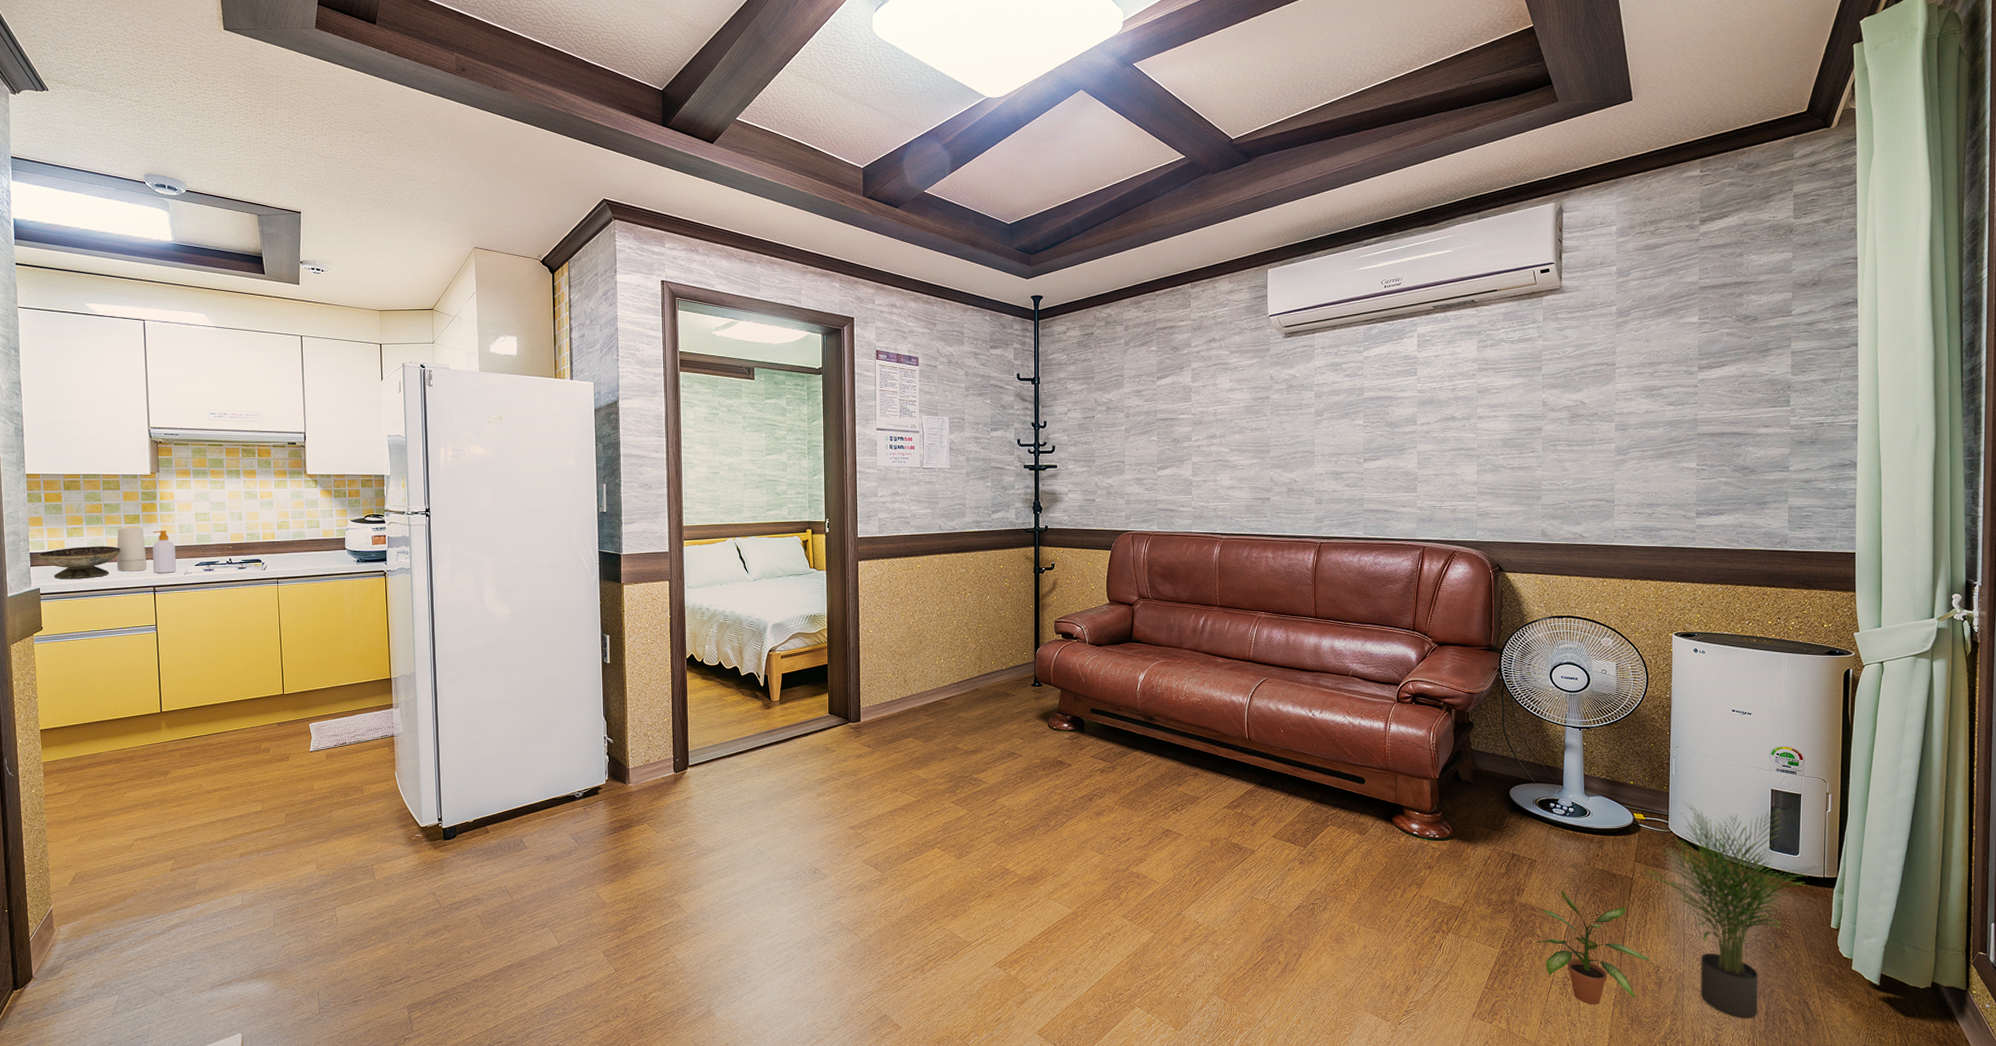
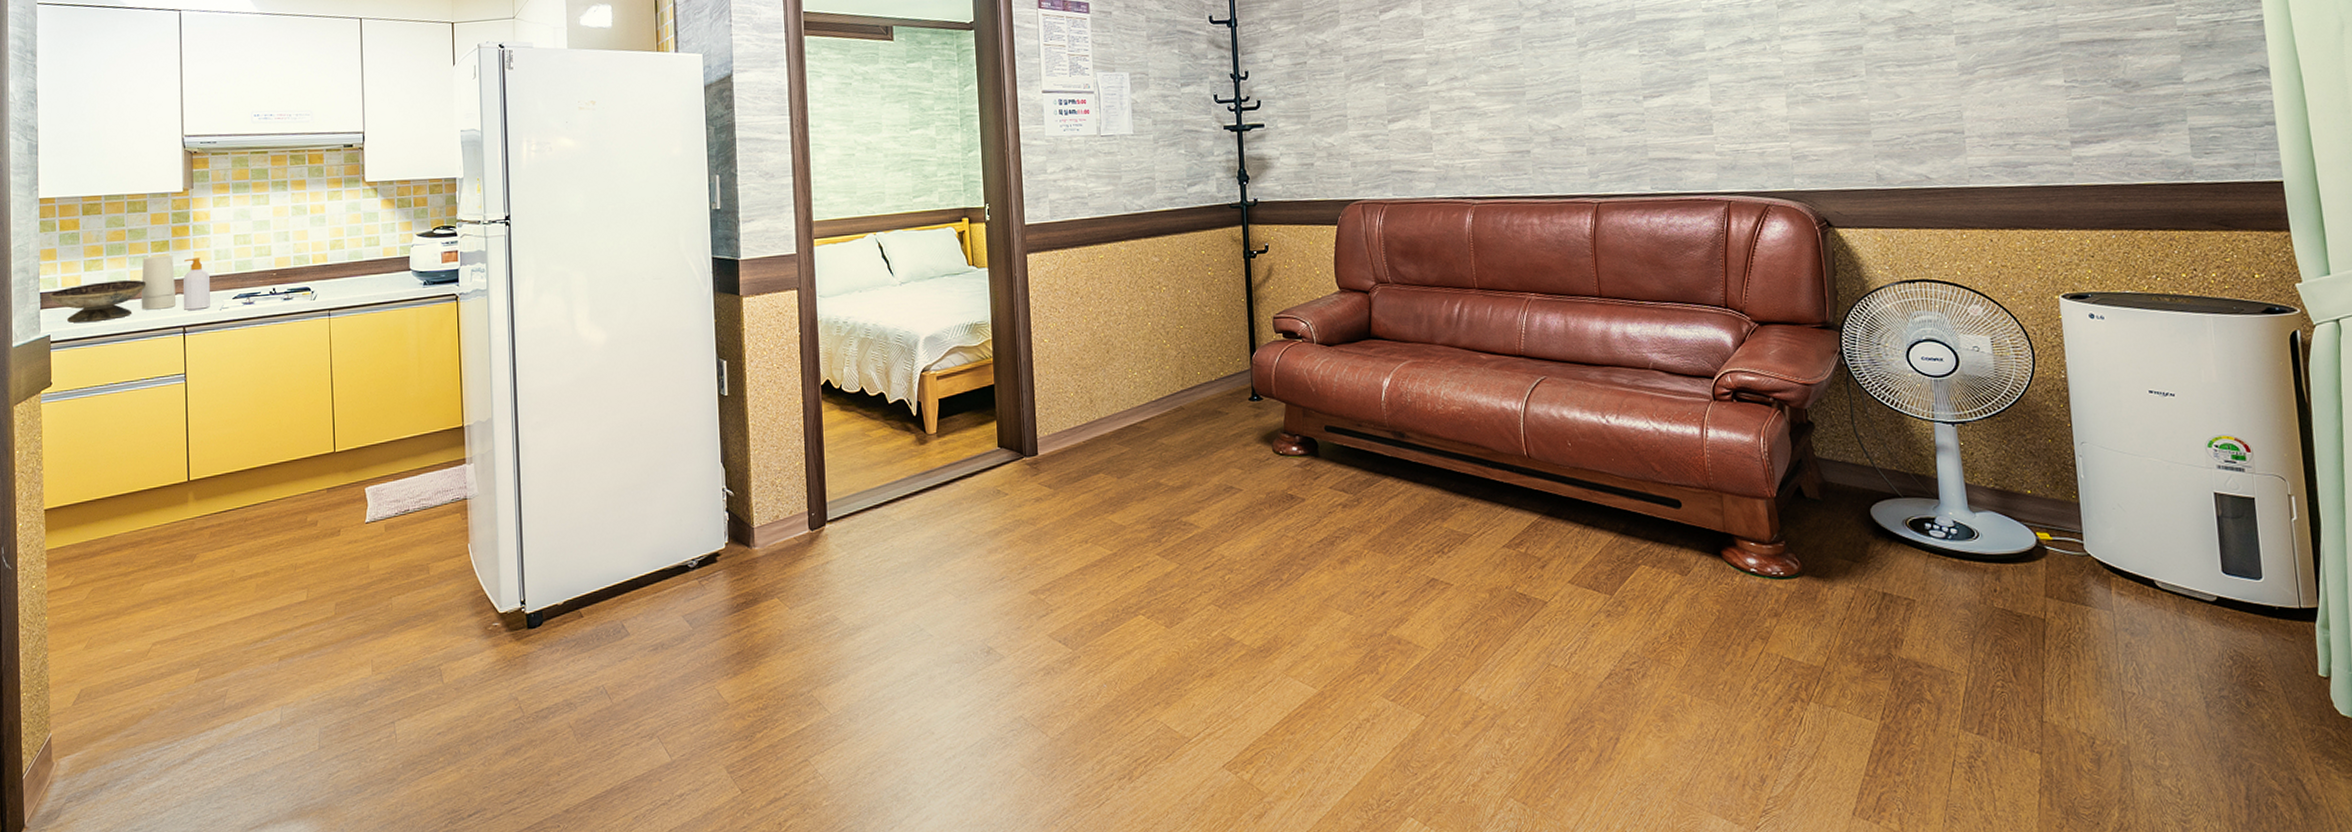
potted plant: present [1535,890,1652,1005] -> none [1926,638,2085,794]
potted plant: present [1644,801,1828,1018] -> none [2059,513,2304,805]

